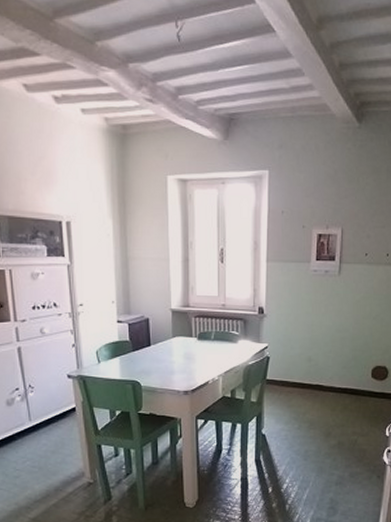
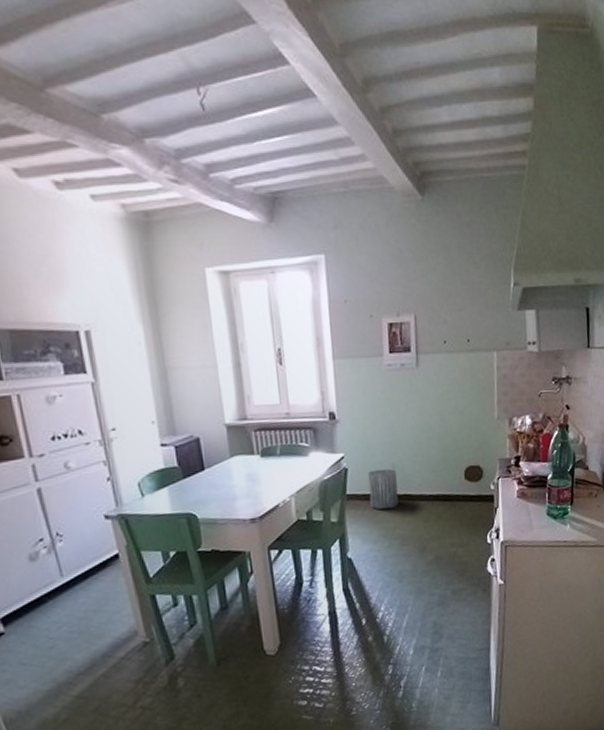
trash can: none [286,360,311,396] -> present [368,468,399,510]

